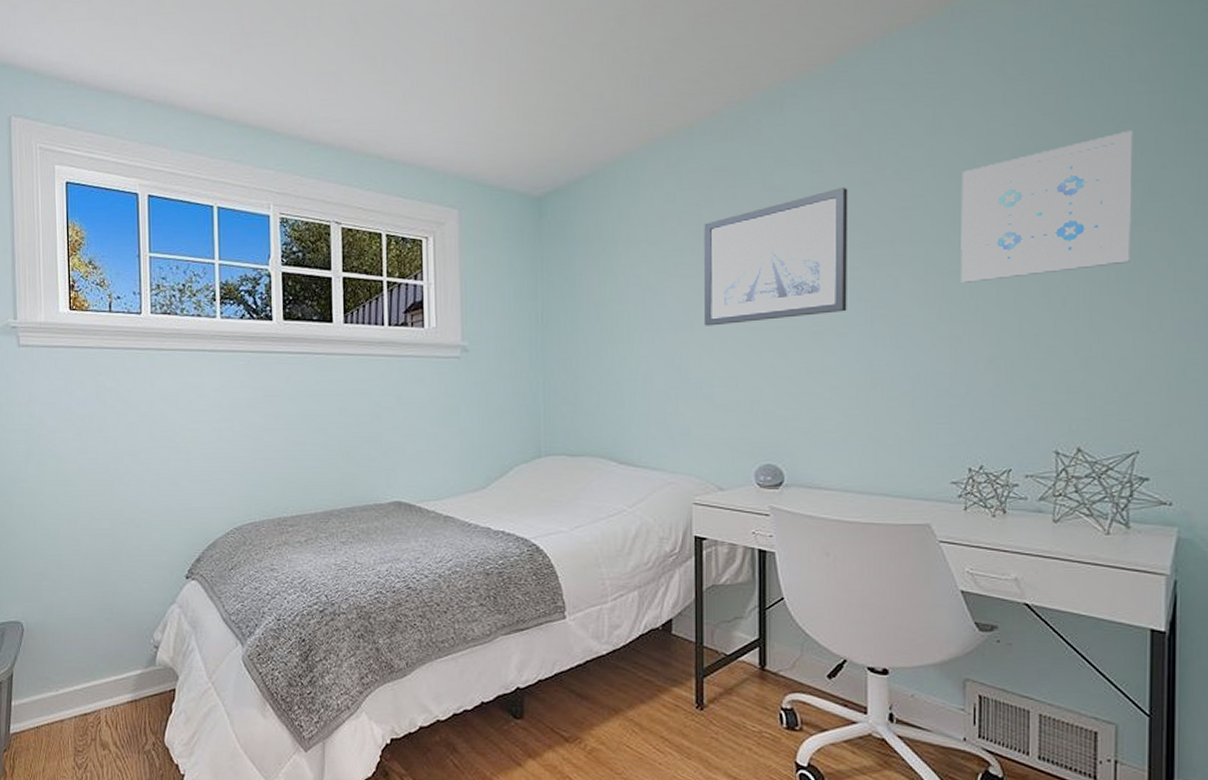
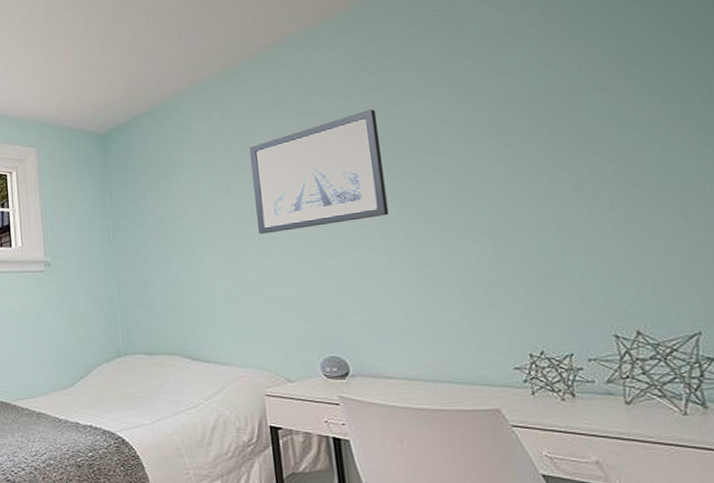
wall art: present [961,130,1133,283] -> none [478,44,656,185]

